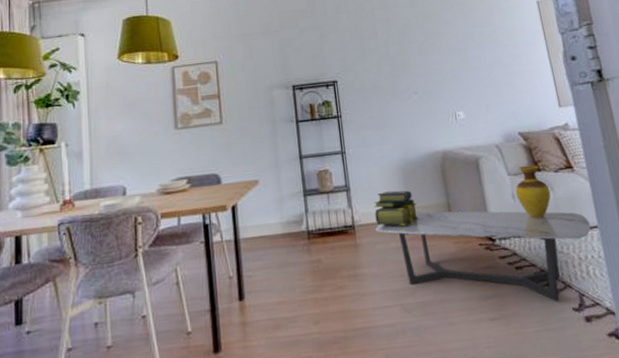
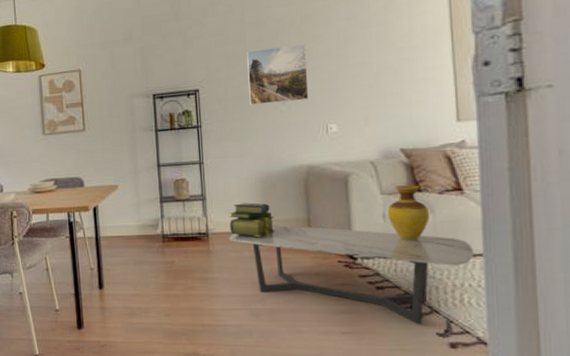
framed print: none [379,39,437,95] -> present [247,43,309,105]

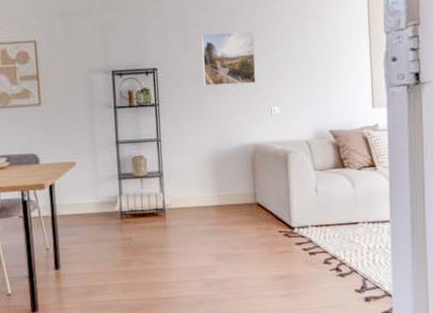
stack of books: present [229,202,275,238] -> none [184,178,226,212]
coffee table: present [229,224,473,325] -> none [184,199,383,284]
vase: present [387,185,430,241] -> none [319,162,352,211]

